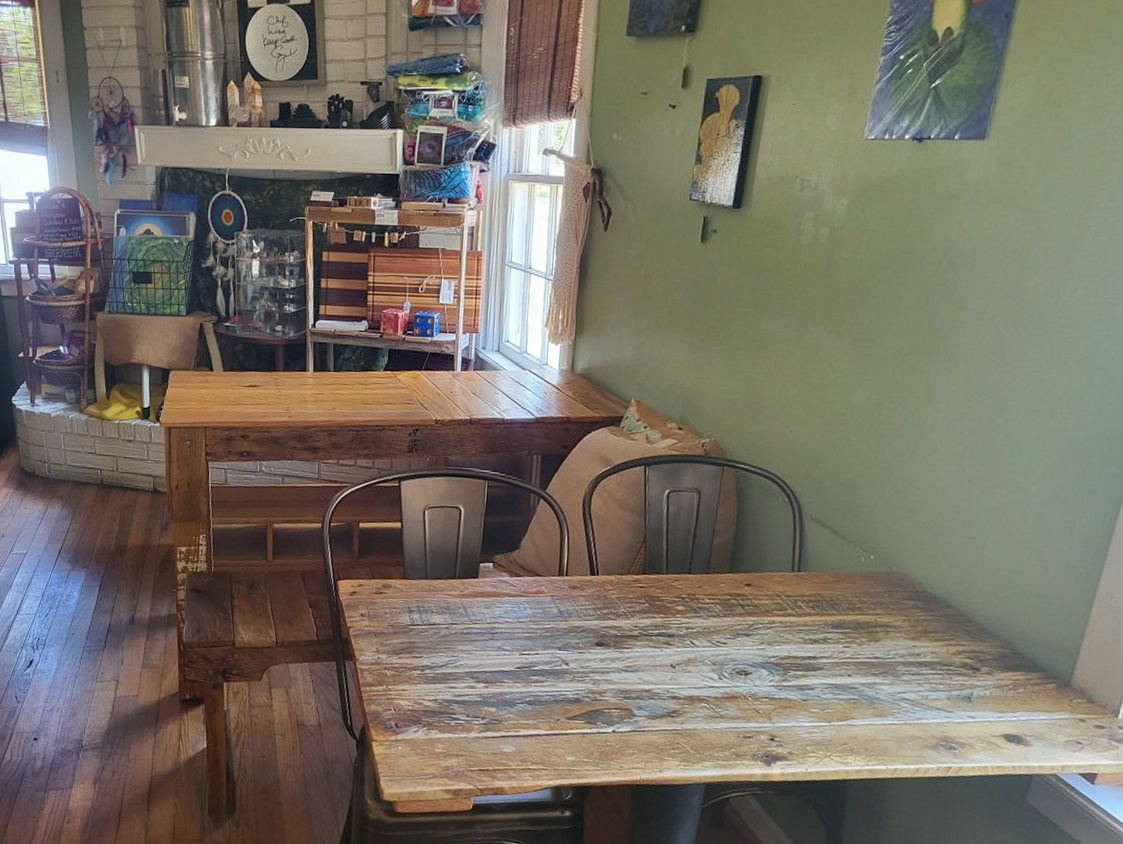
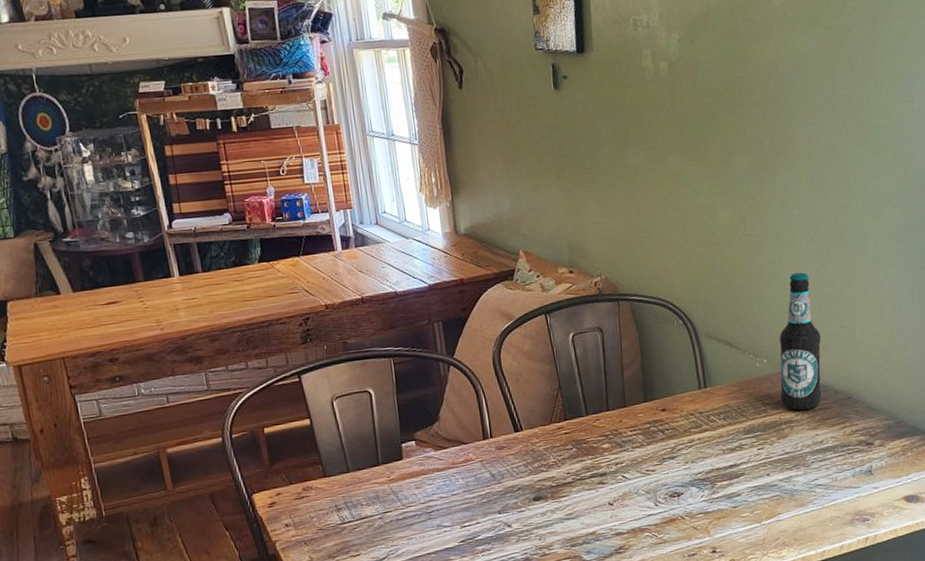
bottle: none [881,471,943,618] -> present [779,272,822,411]

